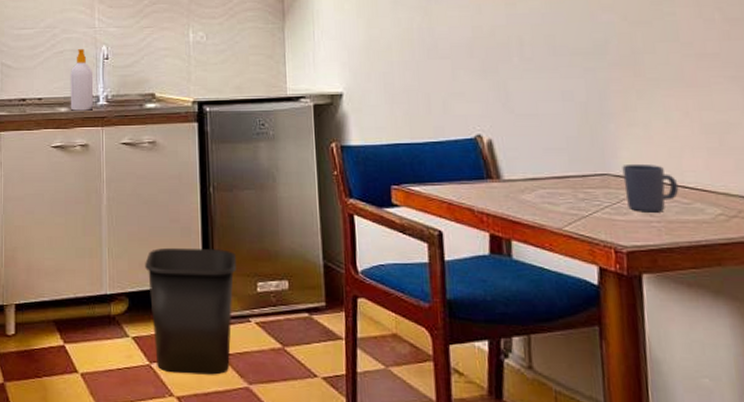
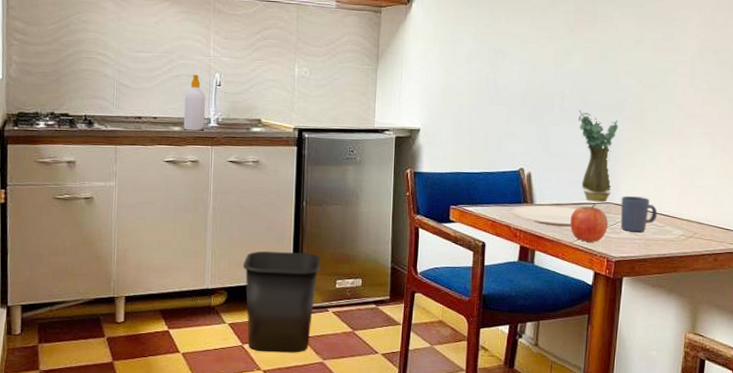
plate: none [472,181,561,208] -> present [511,205,577,227]
vase: none [545,57,609,175] -> present [578,109,619,203]
fruit: none [554,177,609,227] -> present [570,204,608,242]

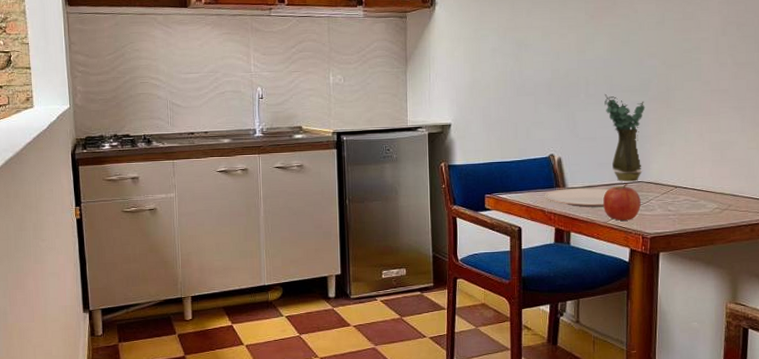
soap bottle: present [183,75,205,131] -> none [231,90,251,142]
waste bin: present [243,250,321,353] -> none [295,247,366,341]
mug: present [620,195,658,233] -> none [652,173,690,208]

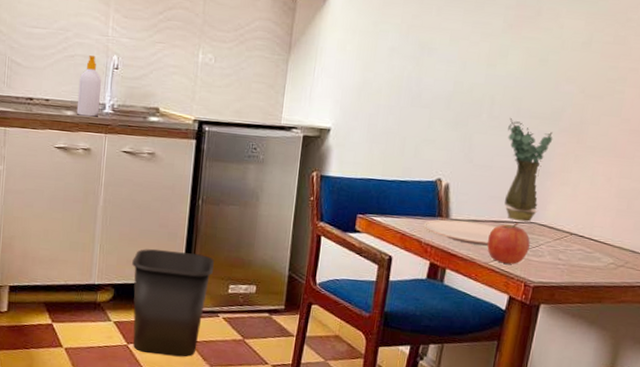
soap bottle: none [231,90,251,142] -> present [76,56,101,117]
waste bin: none [295,247,366,341] -> present [132,248,214,357]

